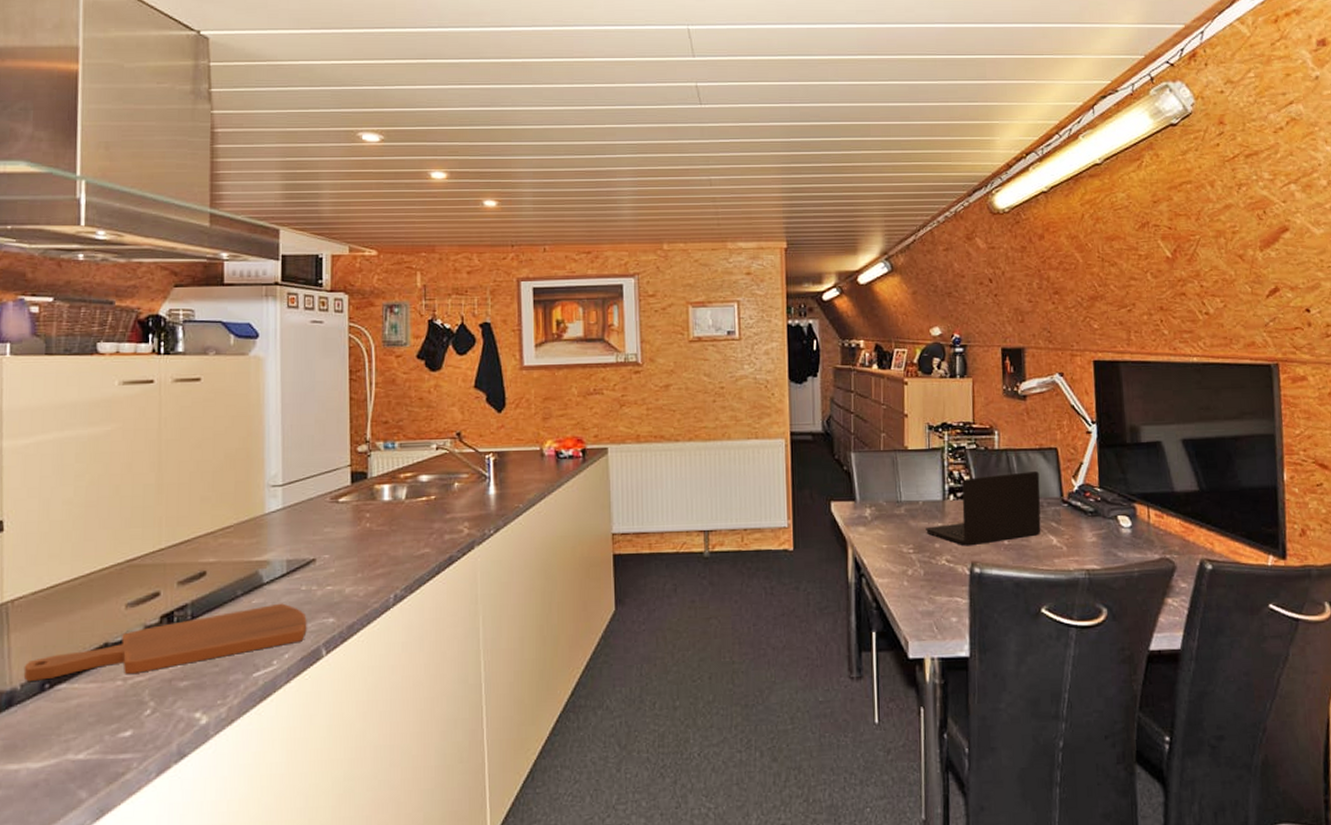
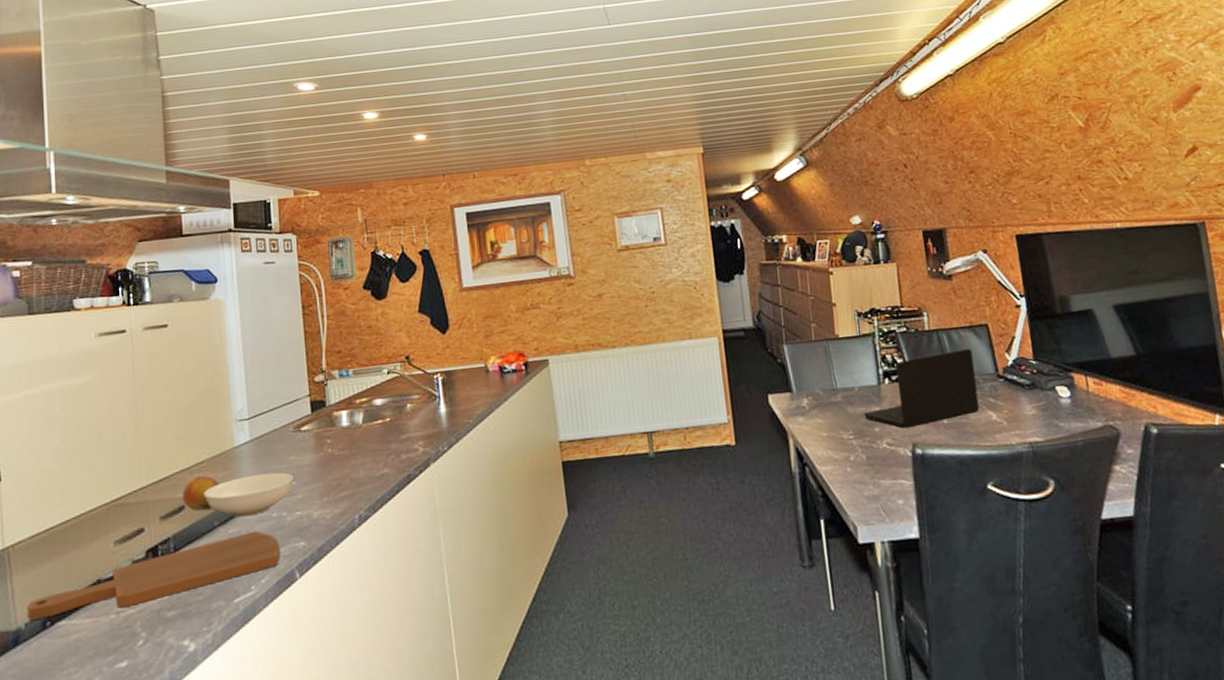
fruit: none [204,542,246,578] -> present [182,476,219,511]
bowl: none [227,543,327,588] -> present [203,472,293,518]

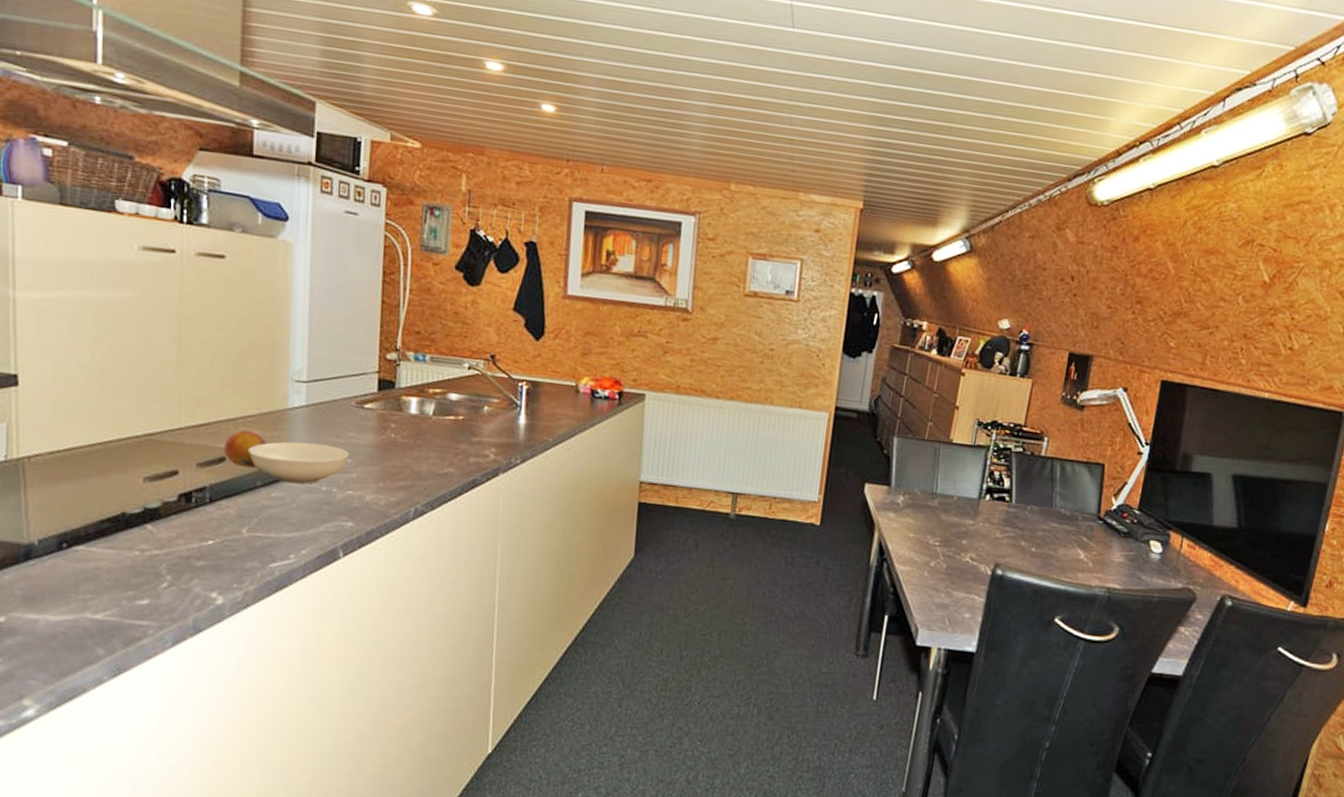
cutting board: present [26,530,281,621] -> none [41,499,326,547]
laptop: present [864,349,980,428] -> none [955,480,1081,548]

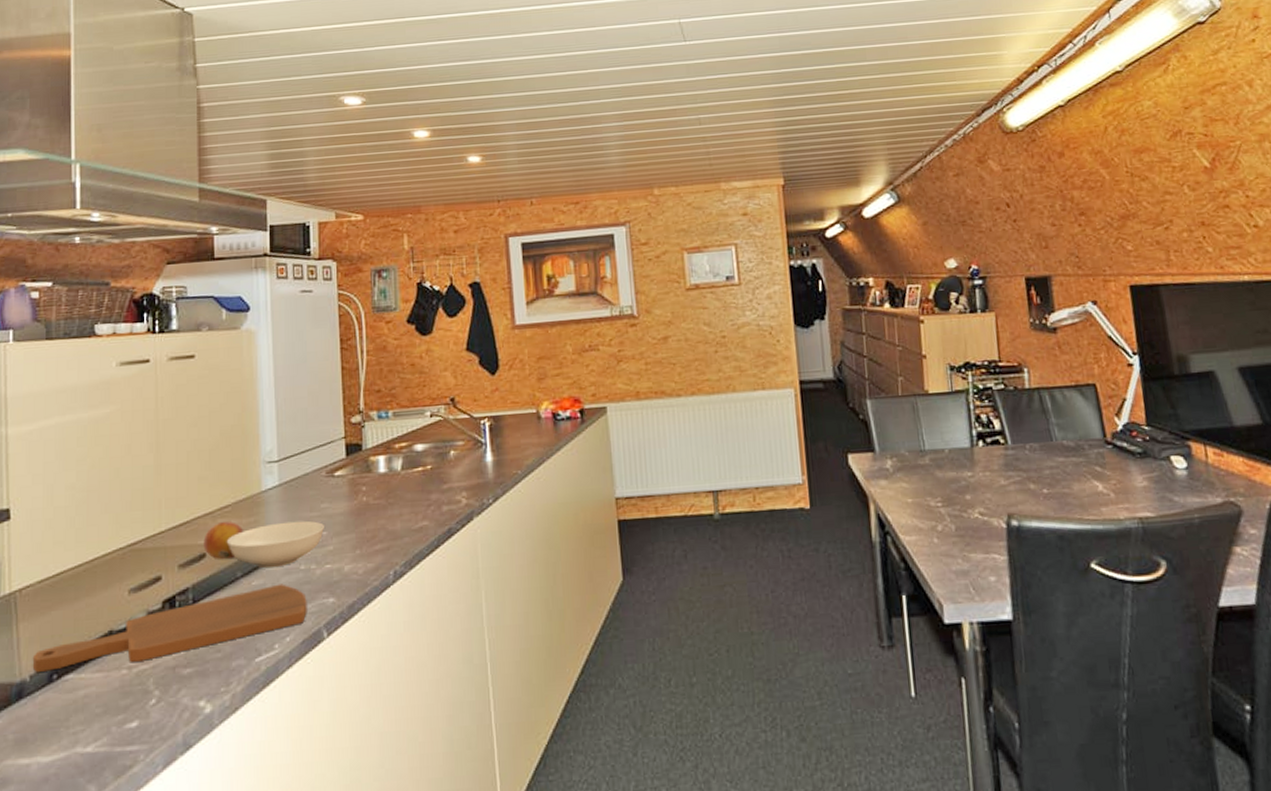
cutting board: none [41,499,326,547] -> present [32,583,307,673]

